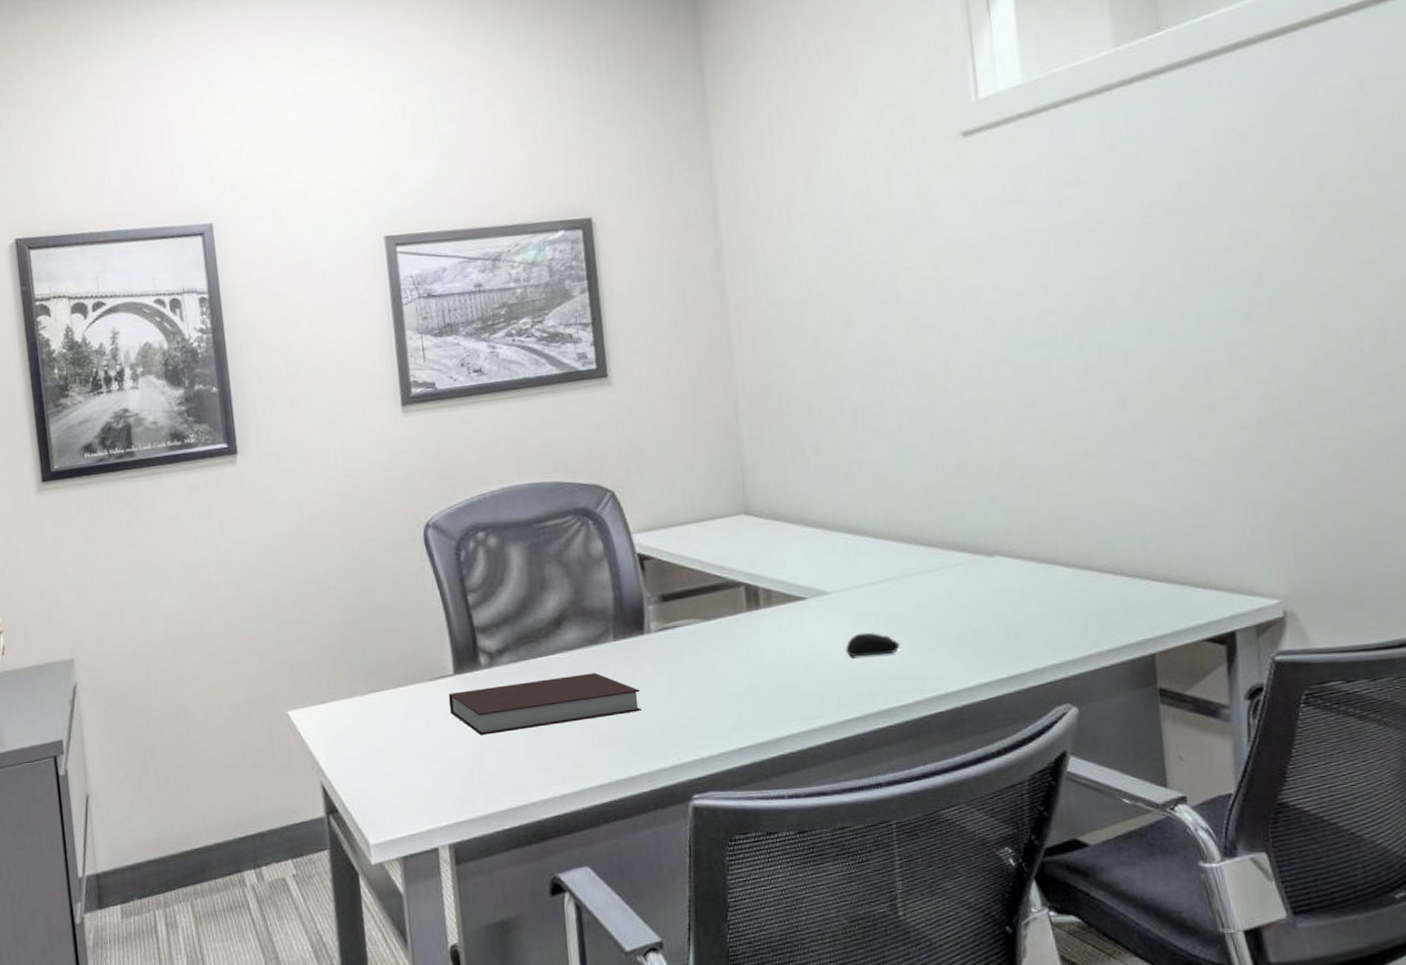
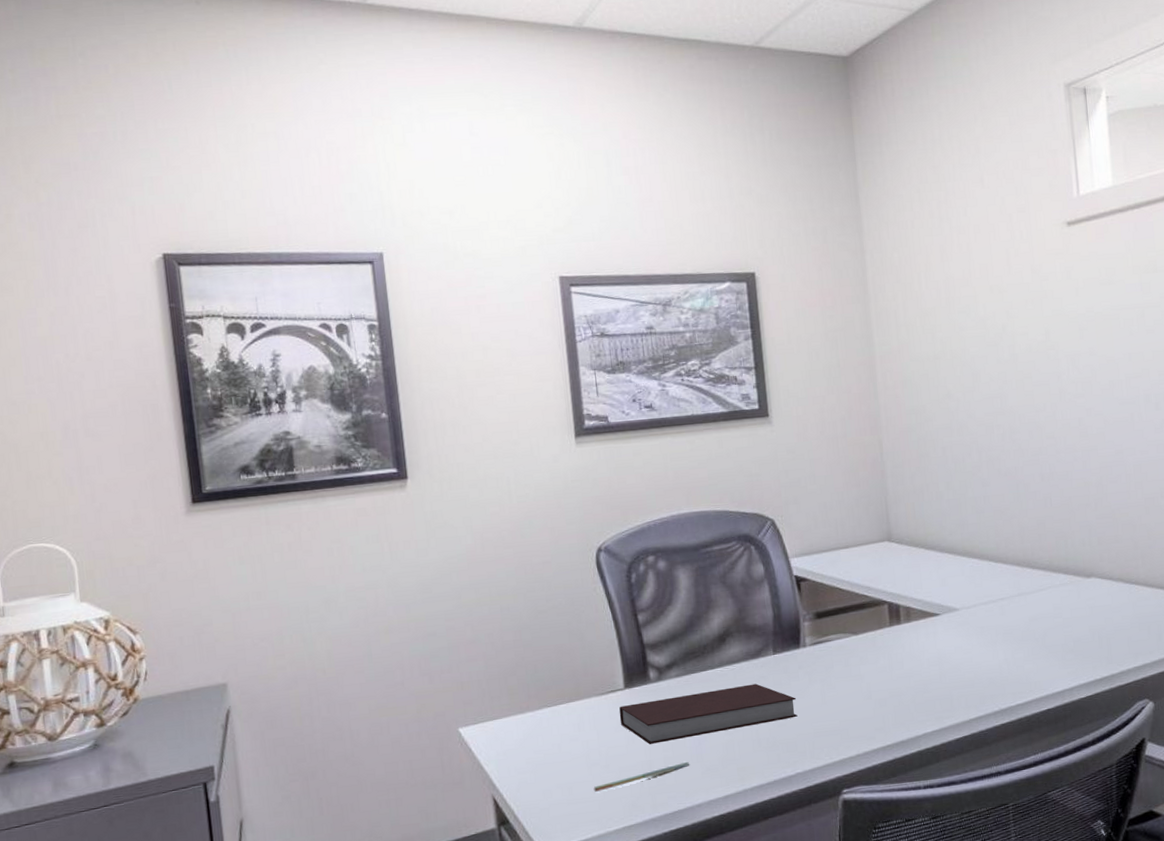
pen: none [422,755,523,784] -> present [593,761,689,792]
computer mouse: present [846,632,900,657] -> none [972,643,1016,665]

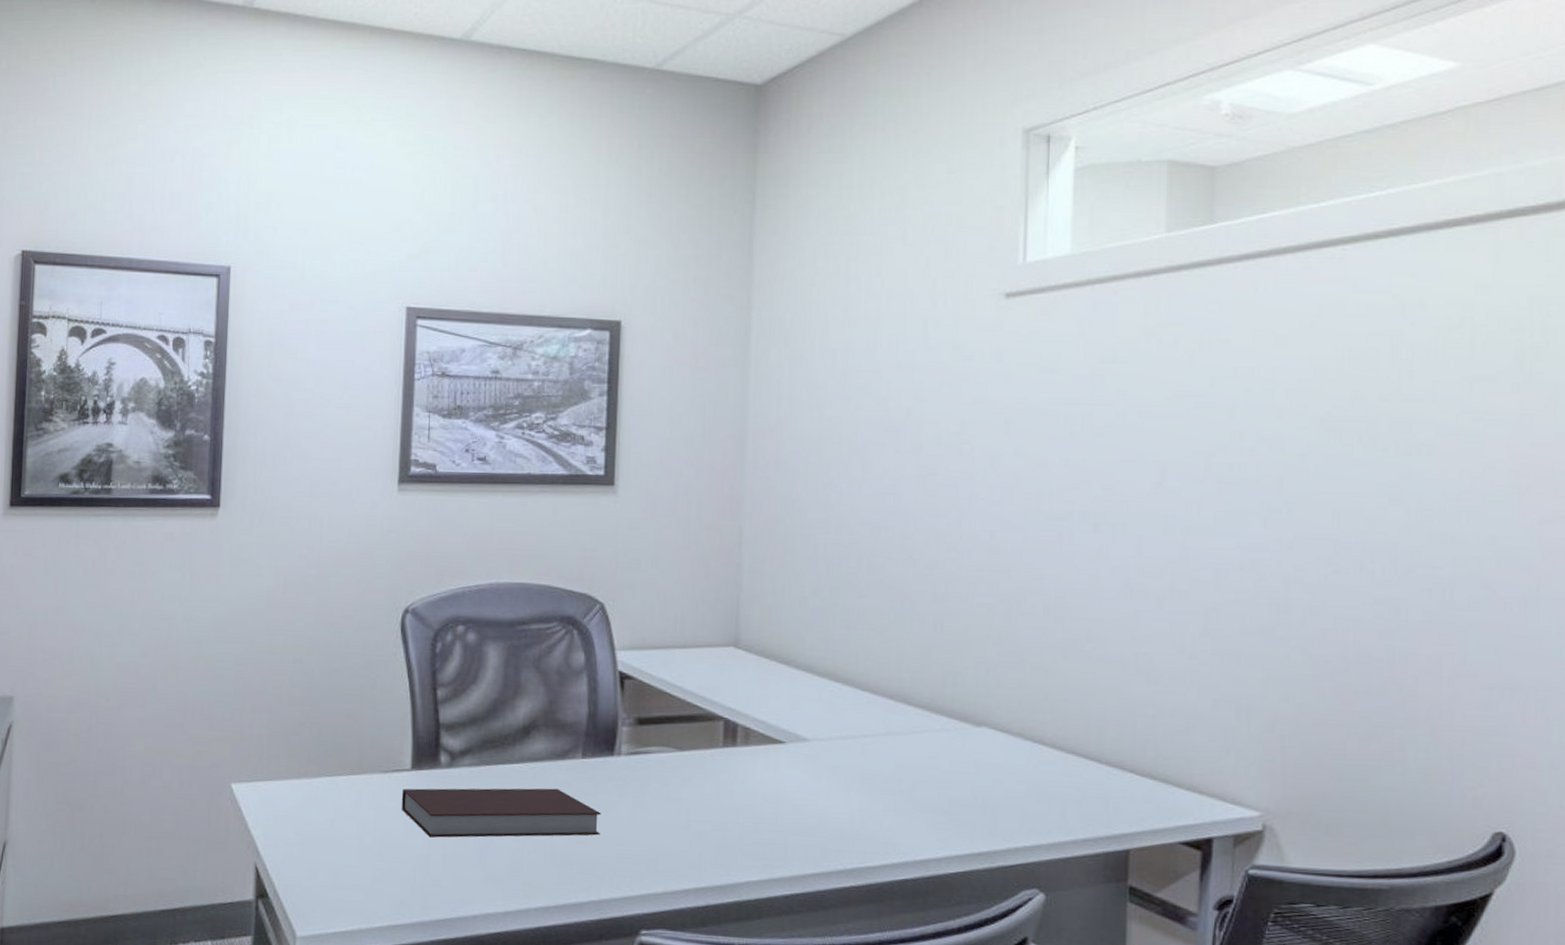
pen: present [593,761,689,792] -> none [362,864,470,880]

